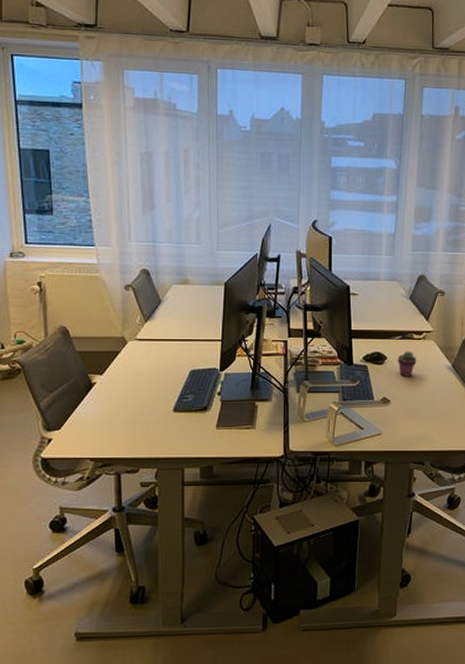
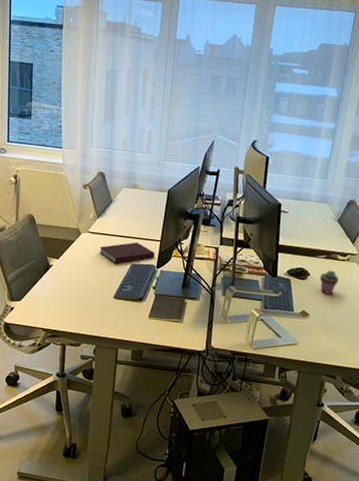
notebook: none [152,344,217,372] -> present [100,242,155,264]

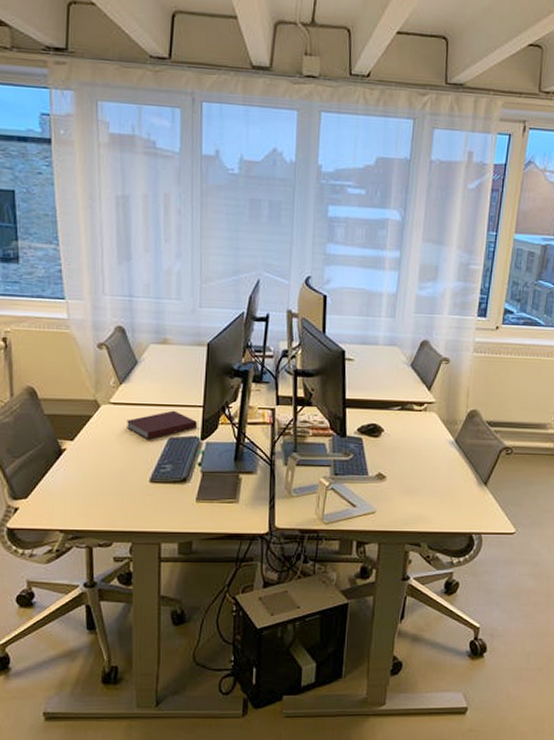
potted succulent: present [319,270,339,295] -> none [395,423,416,451]

